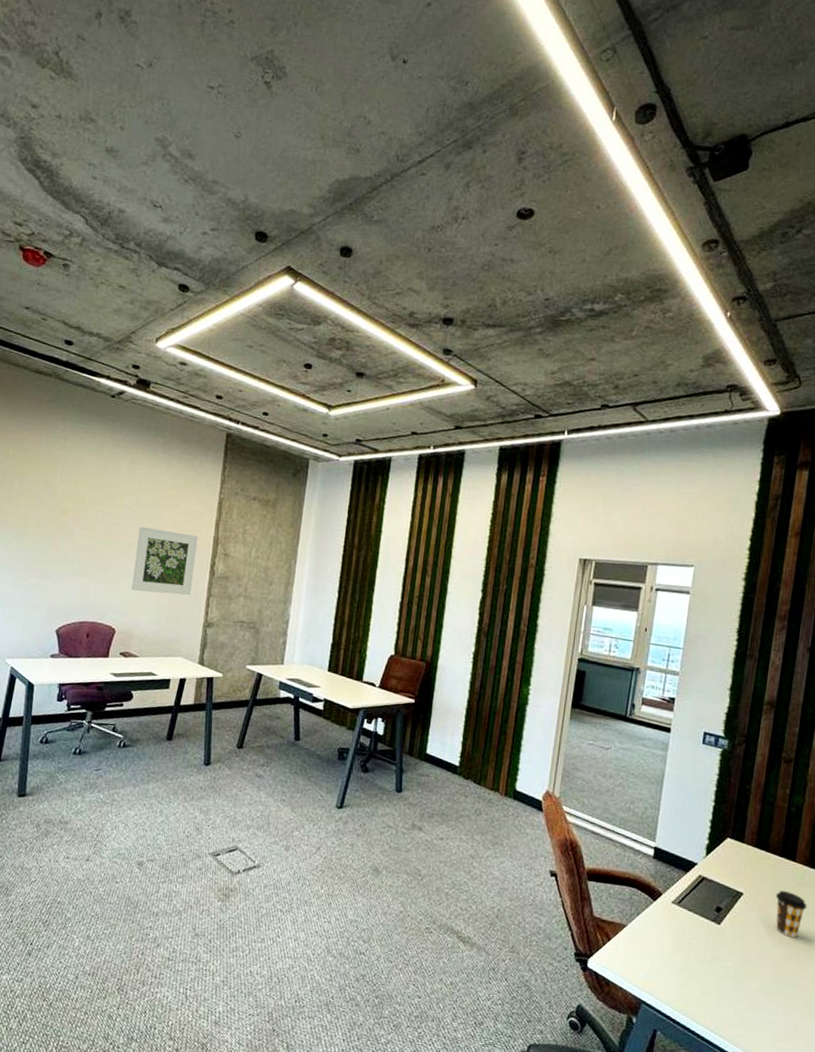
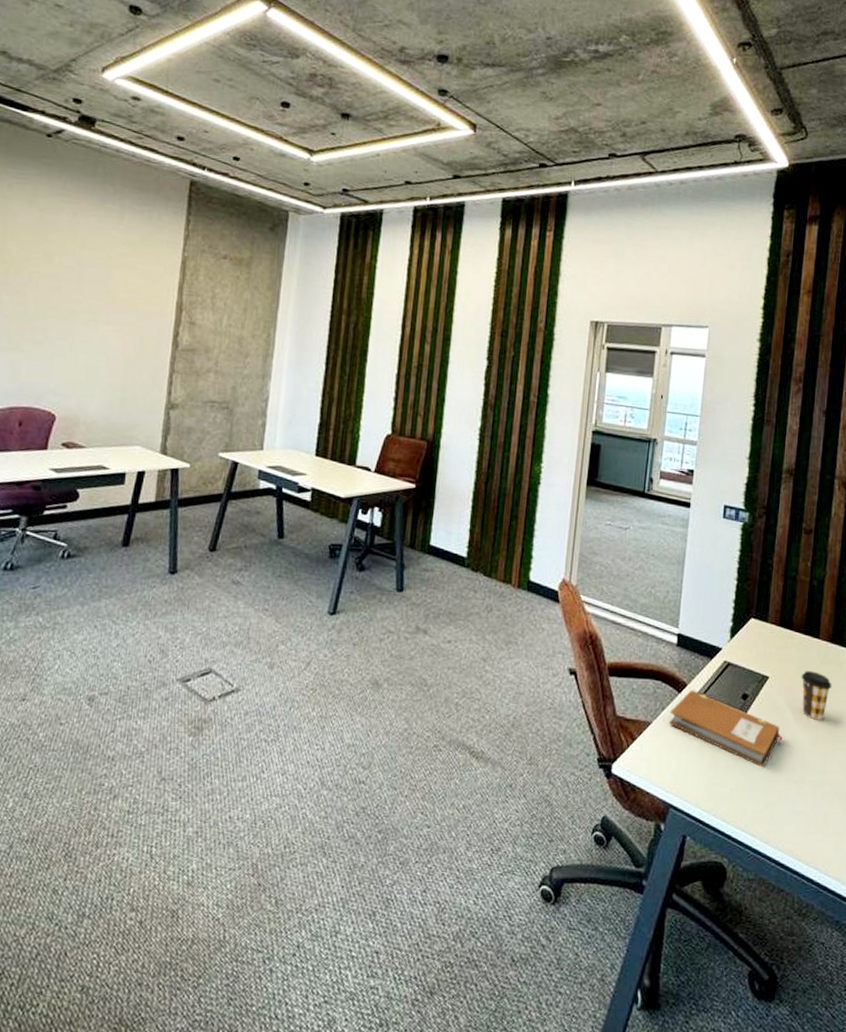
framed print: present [131,526,198,595] -> none [75,290,158,372]
notebook: none [644,899,755,977] -> present [669,690,783,768]

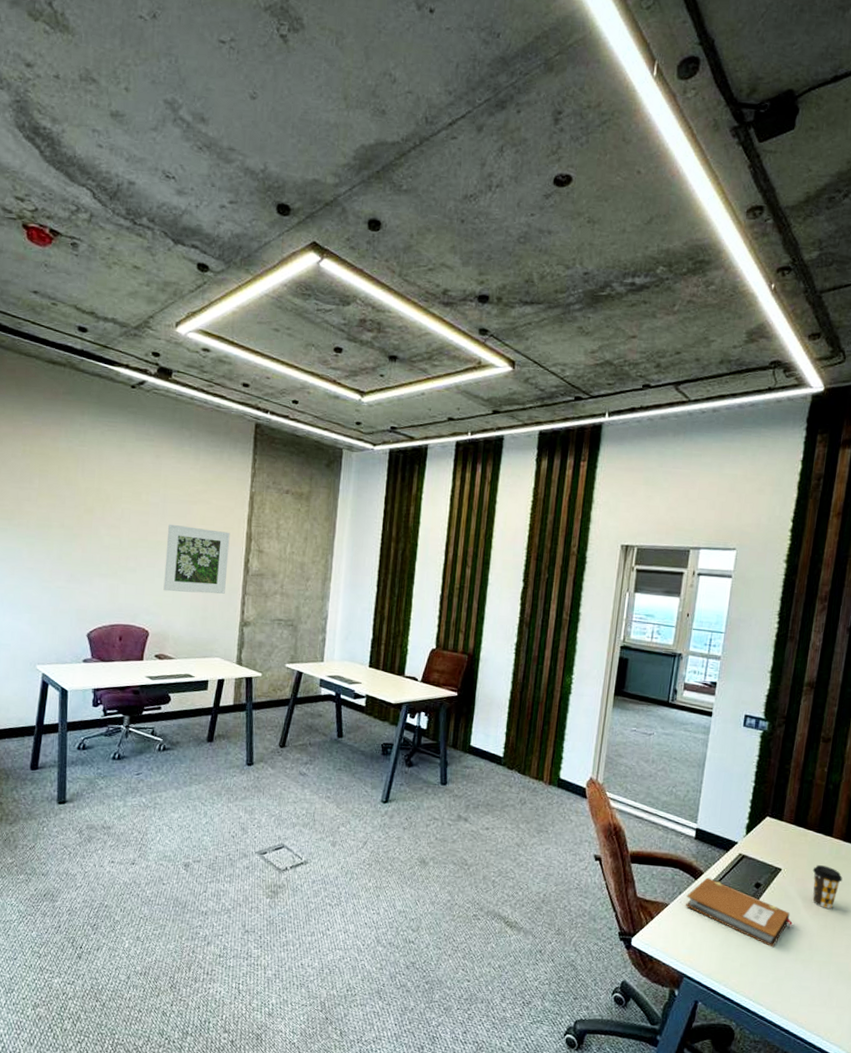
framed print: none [75,290,158,372] -> present [163,523,230,594]

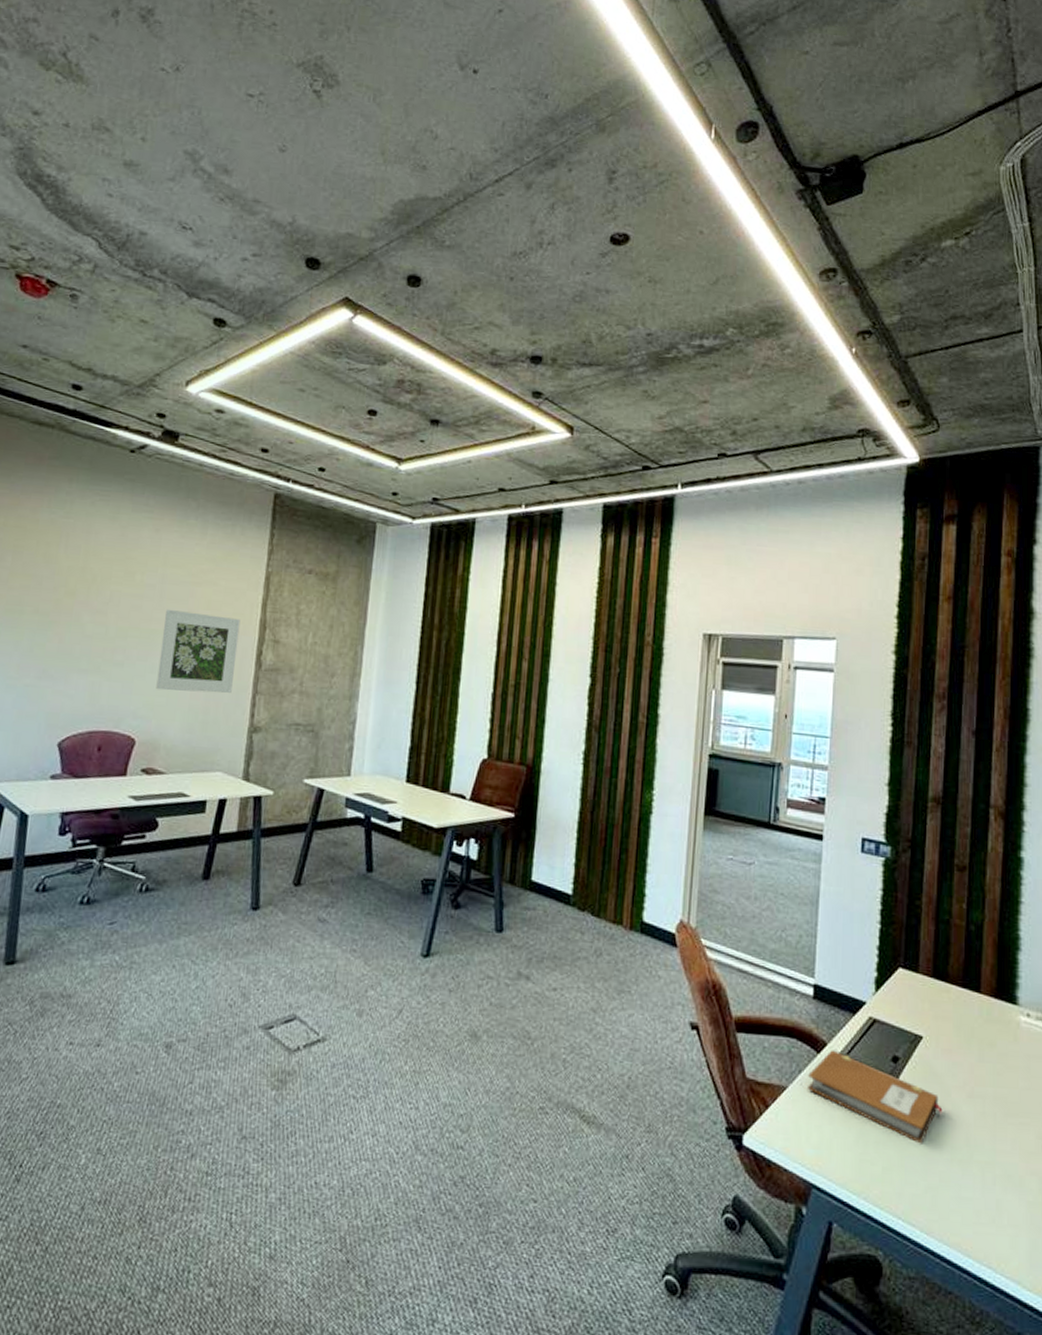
coffee cup: present [812,865,843,909] -> none [961,1030,998,1089]

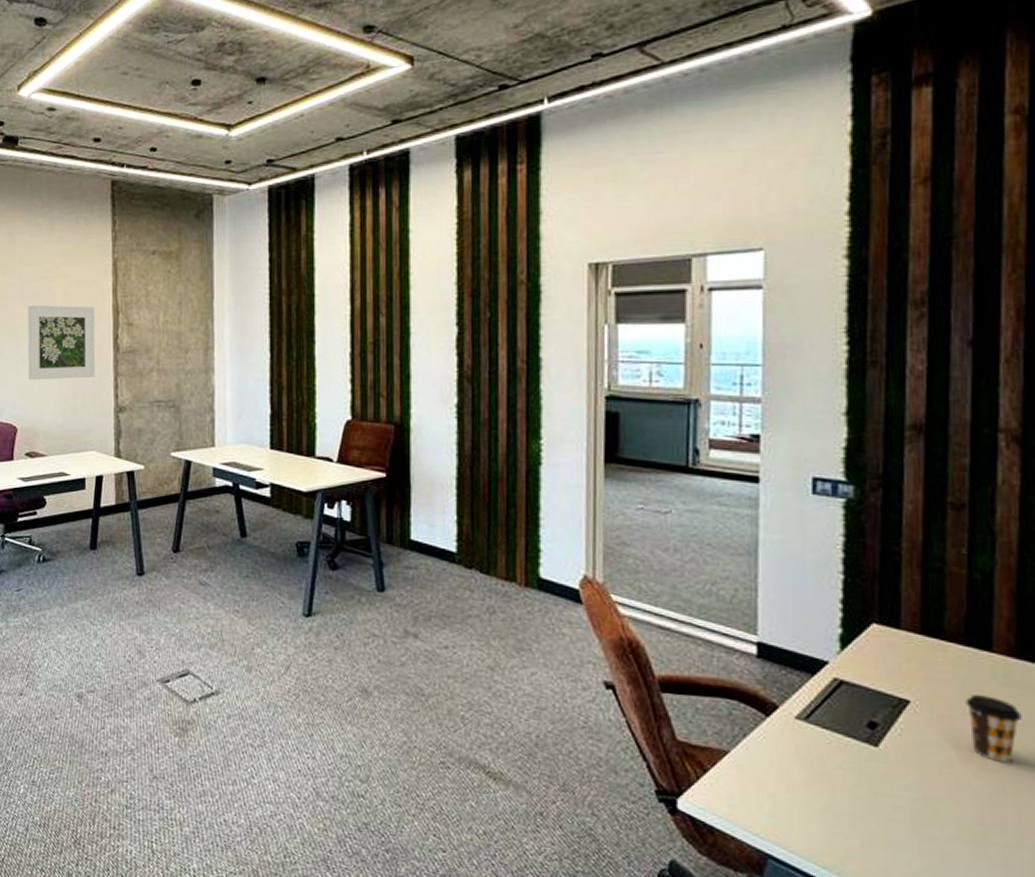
notebook: present [808,1050,943,1144] -> none [756,713,942,820]
coffee cup: none [961,1030,998,1089] -> present [965,695,1022,762]

